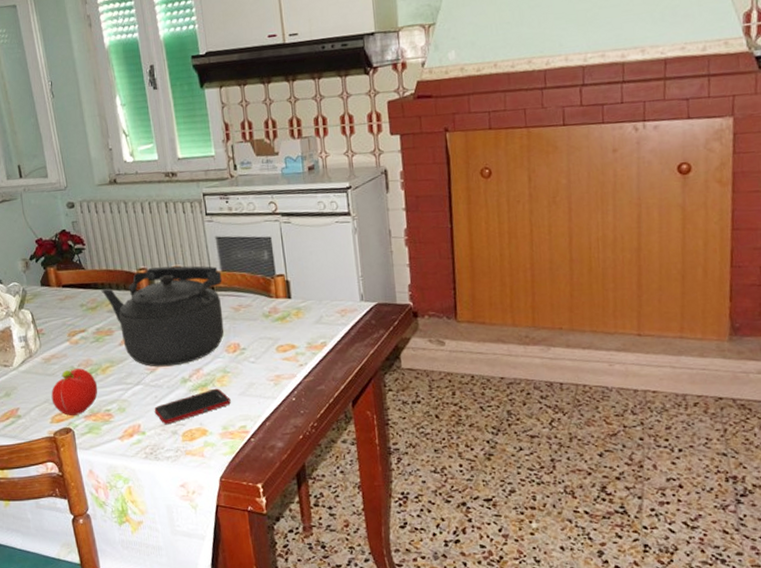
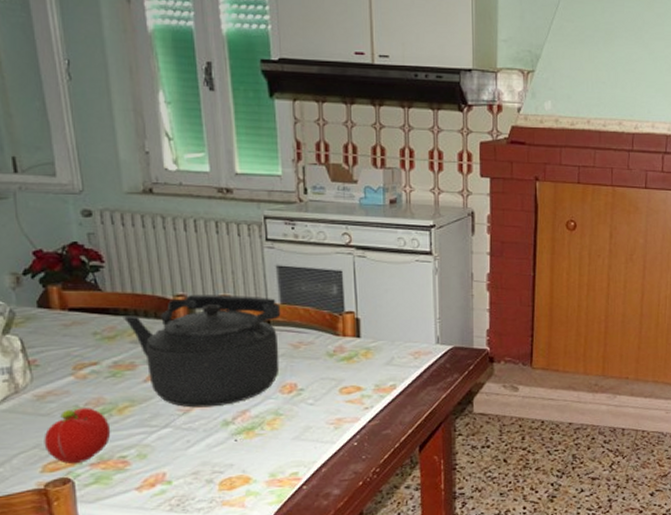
cell phone: present [154,388,231,425] -> none [185,432,282,473]

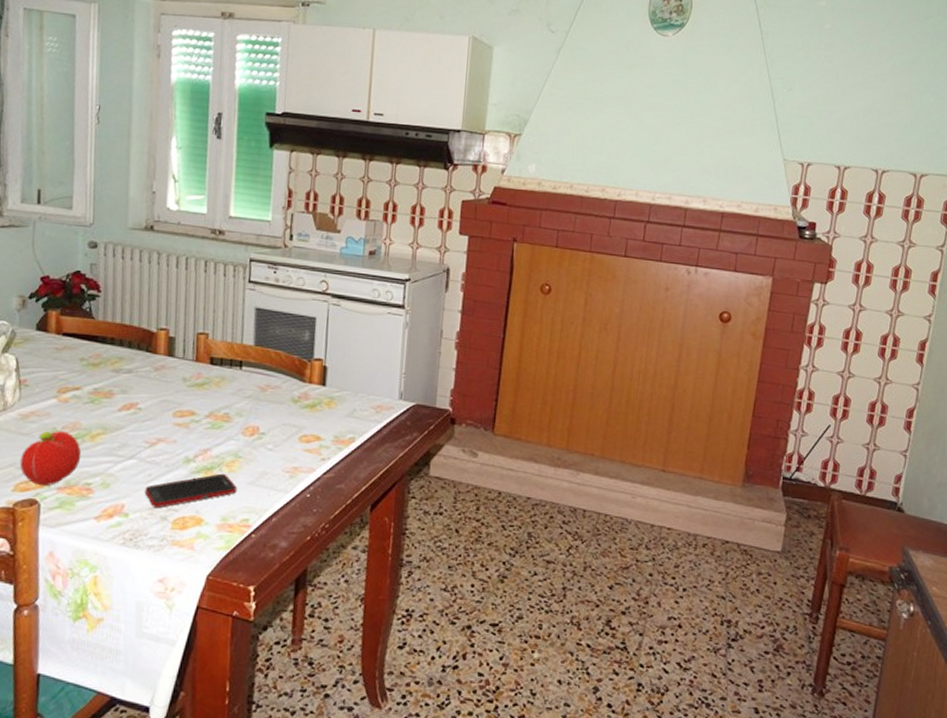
kettle: present [122,295,281,408] -> none [109,330,254,443]
cell phone: none [185,432,282,473] -> present [144,473,237,509]

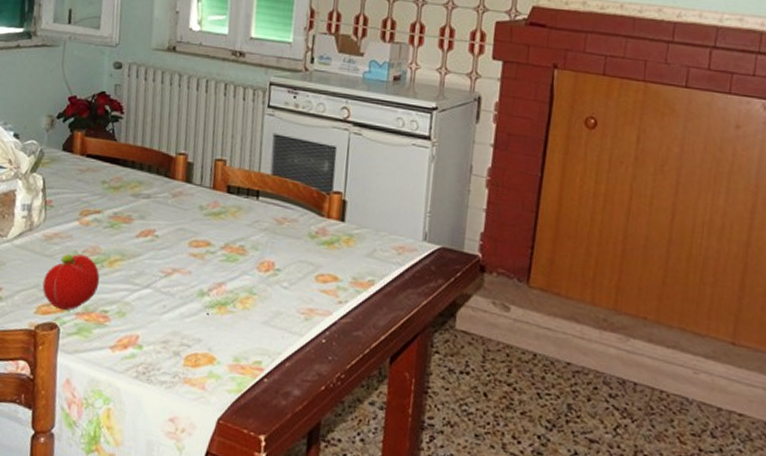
cell phone: present [144,473,237,509] -> none [158,310,250,343]

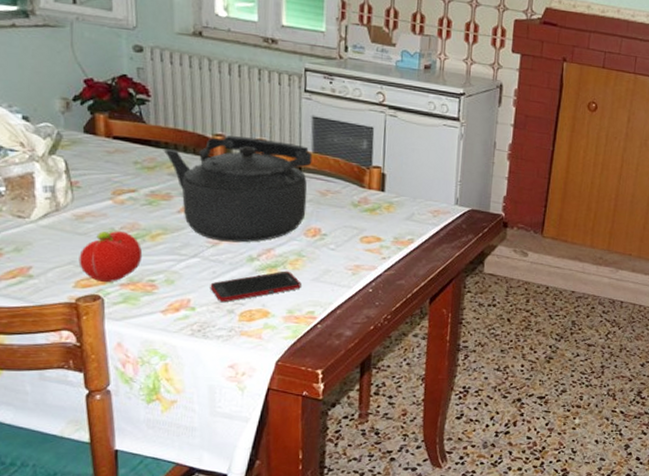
kettle: none [129,155,271,274] -> present [163,135,313,243]
cell phone: none [158,310,250,343] -> present [210,271,301,303]

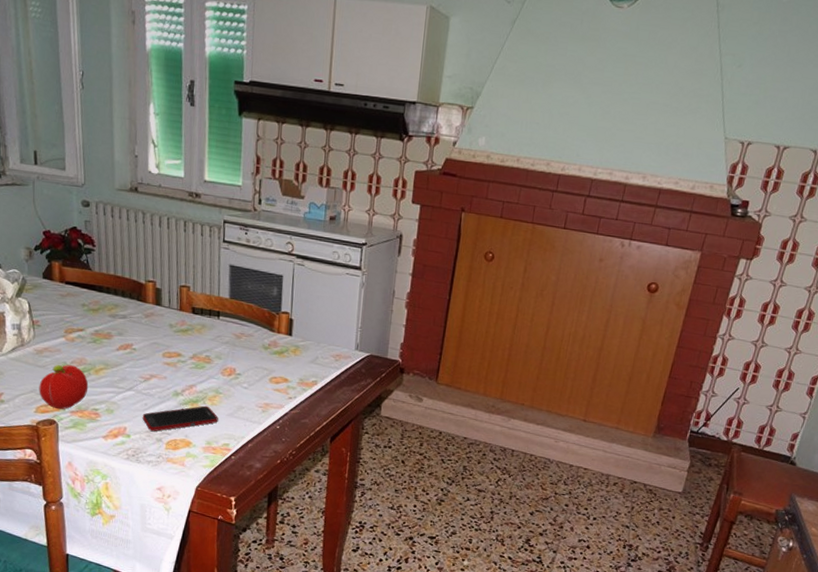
kettle: present [163,135,313,243] -> none [105,282,229,379]

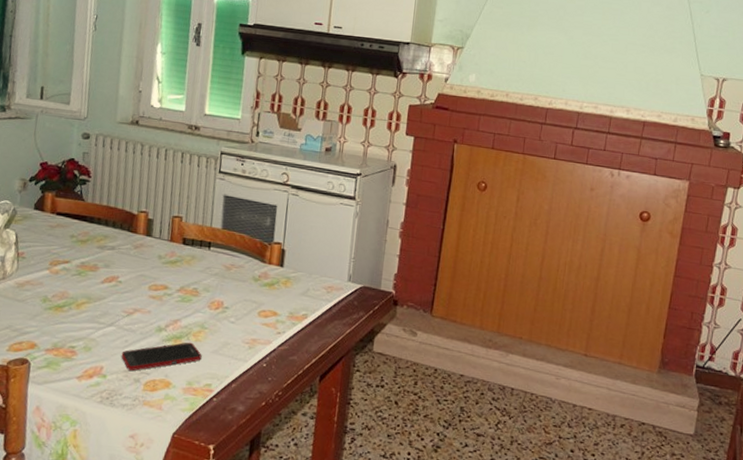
fruit: present [39,365,89,410] -> none [14,299,68,348]

